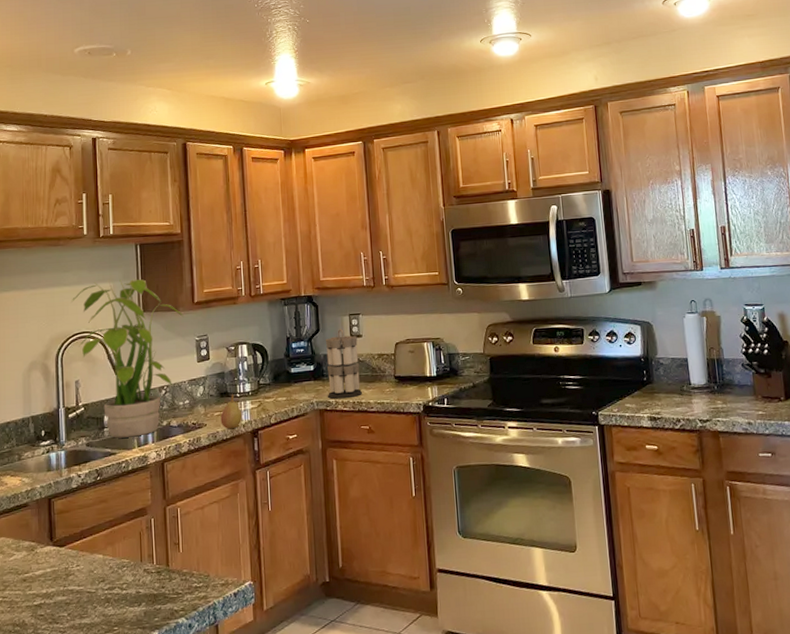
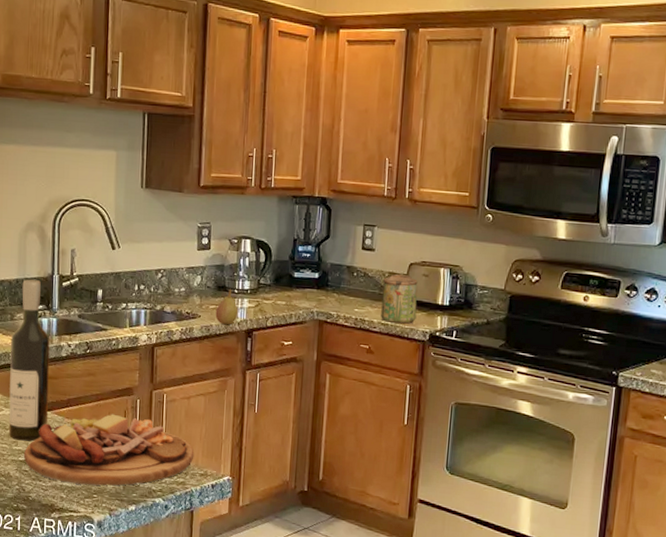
bottle: none [20,416,62,584] -> present [8,279,50,441]
food platter: none [38,536,214,620] -> present [23,413,195,486]
potted plant: present [71,278,184,438] -> none [72,147,188,317]
spice rack: present [325,329,362,400] -> none [330,239,369,314]
canister: none [374,354,409,401] -> present [381,274,418,324]

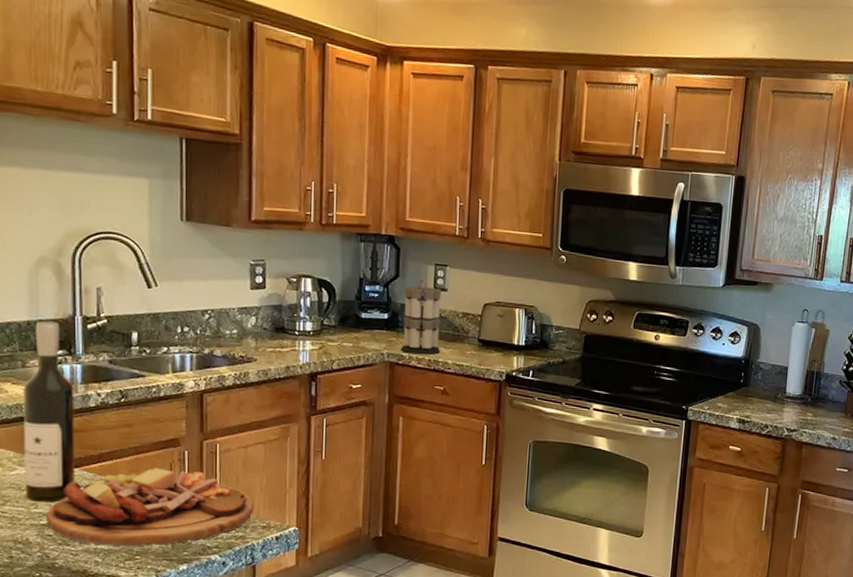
fruit: present [215,288,238,325] -> none [274,330,300,369]
spice rack: none [330,239,369,314] -> present [401,278,442,355]
canister: present [381,274,418,324] -> none [455,315,493,364]

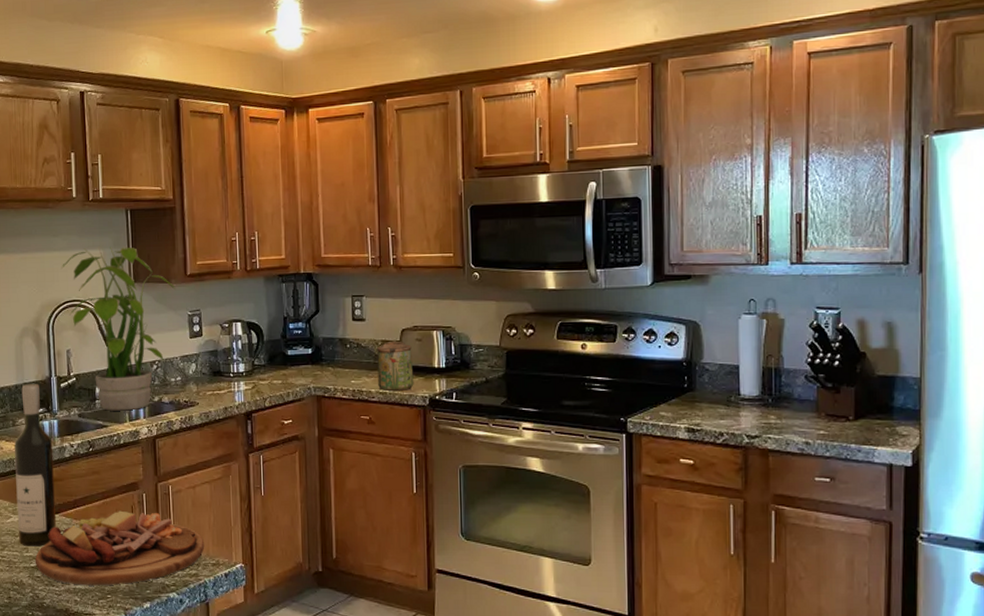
potted plant: none [93,174,237,362] -> present [61,245,176,411]
spice rack: present [401,278,442,355] -> none [324,311,363,386]
canister: none [455,315,493,364] -> present [377,342,414,391]

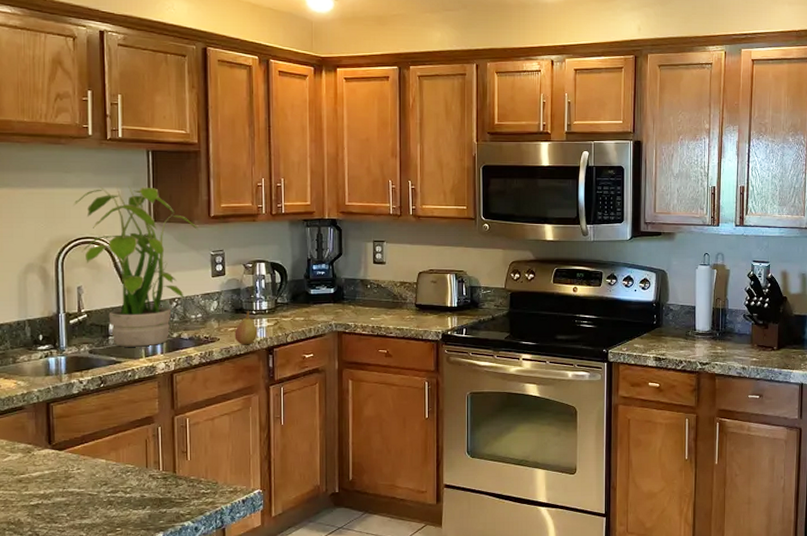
bottle: present [14,384,57,546] -> none [15,320,62,485]
food platter: present [35,510,205,586] -> none [35,444,222,521]
fruit: none [213,373,236,410] -> present [234,310,258,345]
canister: present [377,342,414,391] -> none [396,283,429,327]

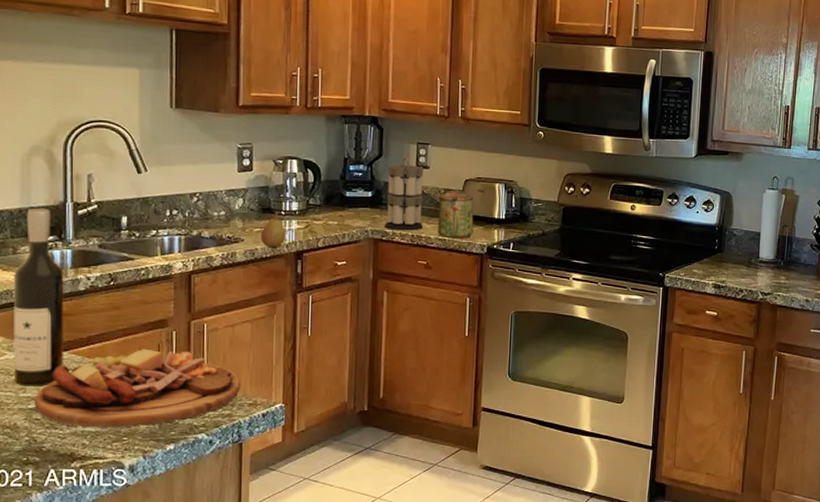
bottle: none [15,320,62,485] -> present [13,208,65,386]
food platter: none [35,444,222,521] -> present [33,348,242,428]
potted plant: present [73,185,199,347] -> none [86,65,225,244]
spice rack: none [347,255,382,323] -> present [385,157,424,231]
canister: none [396,283,429,327] -> present [438,191,474,238]

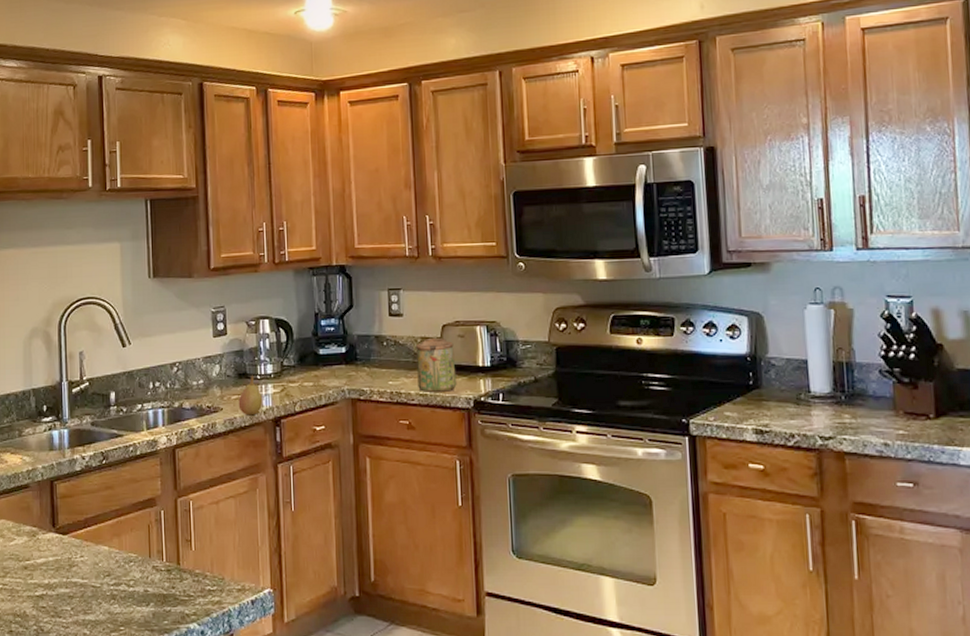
bottle: present [13,208,65,386] -> none [20,390,65,572]
food platter: present [33,348,242,428] -> none [40,530,229,617]
spice rack: present [385,157,424,231] -> none [359,306,401,388]

